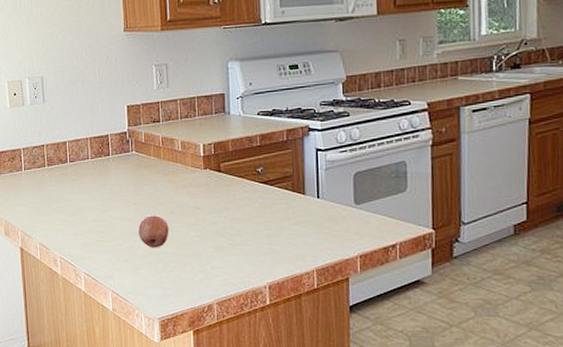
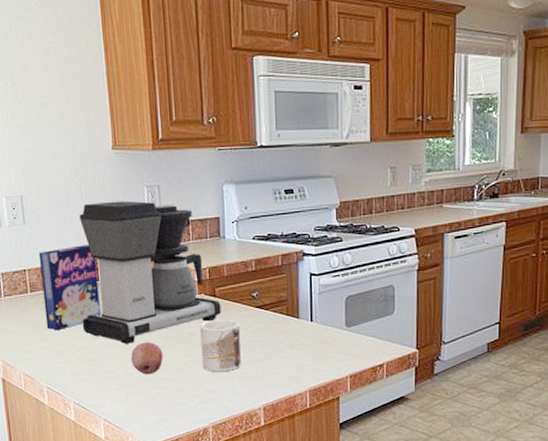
cereal box: none [55,121,111,203] -> present [38,245,101,331]
coffee maker: none [93,79,226,217] -> present [79,201,221,344]
mug: none [205,195,246,248] -> present [200,319,241,372]

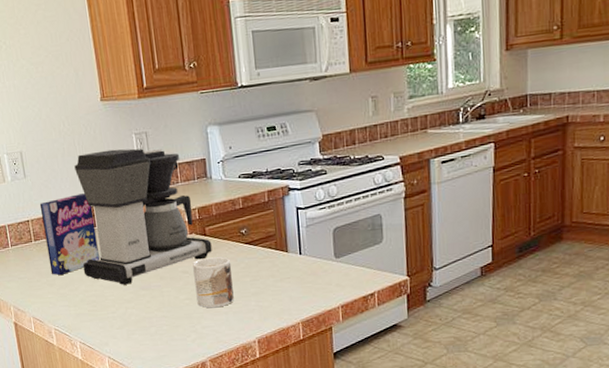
fruit: present [131,342,163,375] -> none [129,282,160,314]

